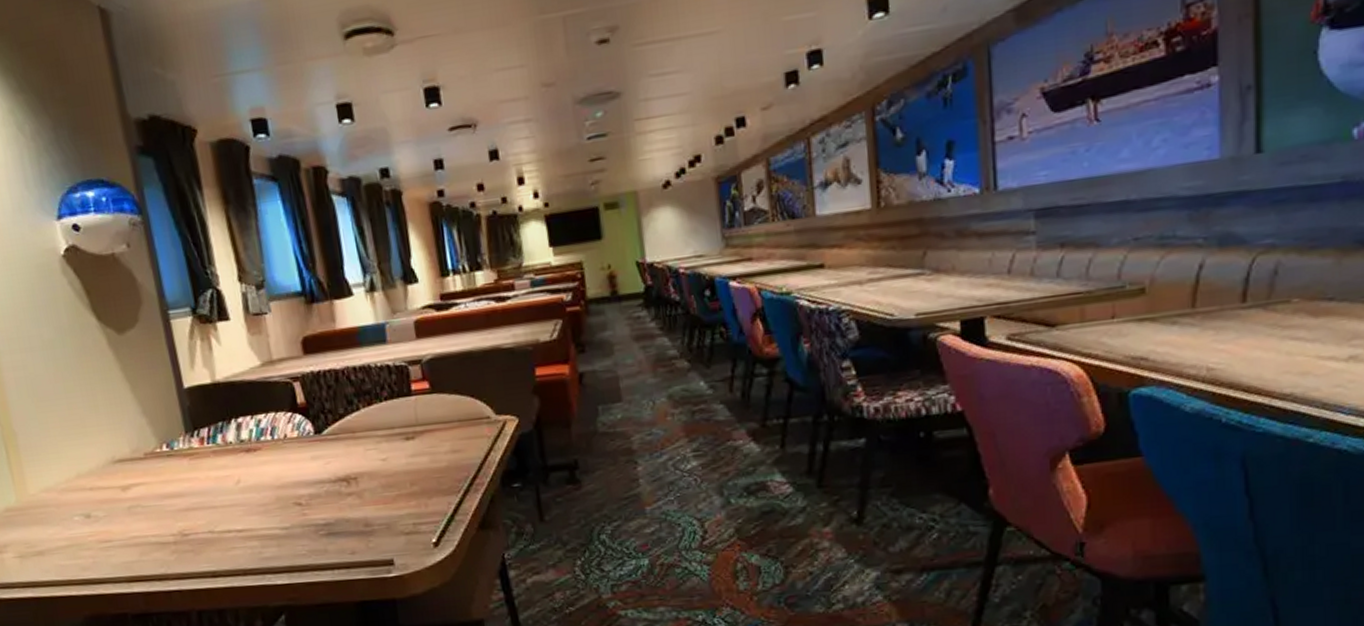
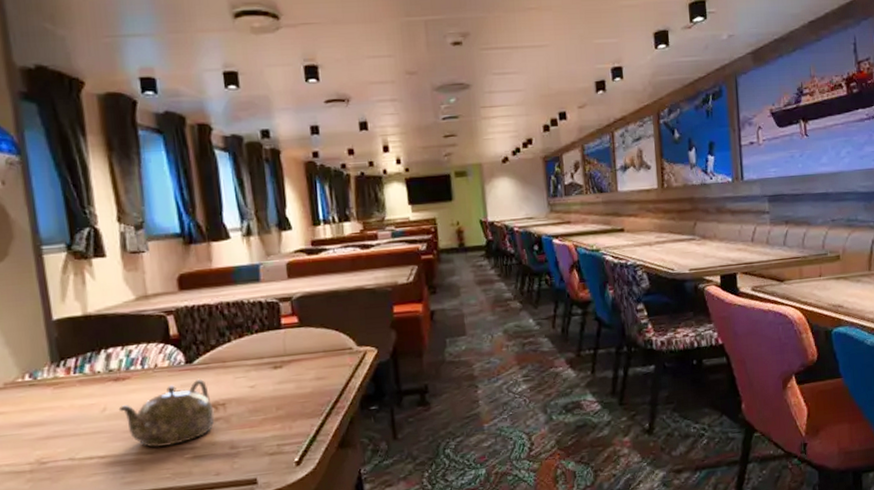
teapot: none [252,450,347,523] -> present [118,378,215,448]

